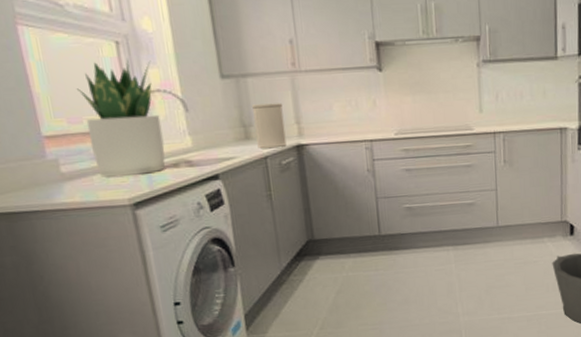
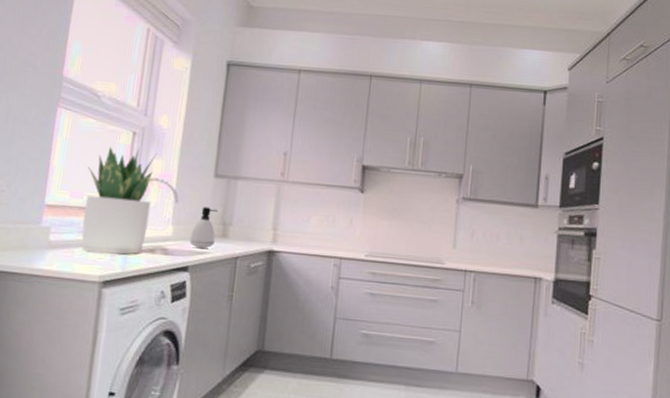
soap dispenser: none [211,111,239,155] -> present [189,207,219,249]
canister: present [252,103,287,149] -> none [231,205,264,250]

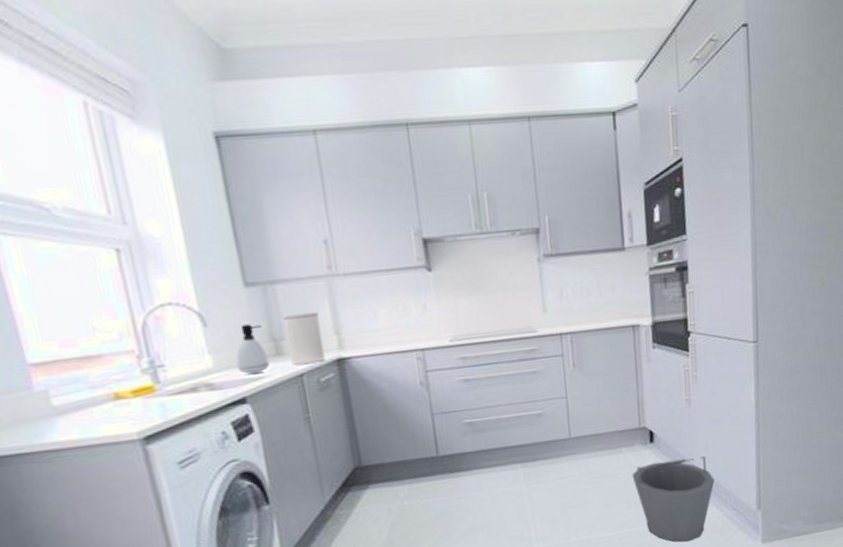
planter: present [81,147,158,255] -> none [70,268,181,410]
canister: none [231,205,264,250] -> present [283,311,326,365]

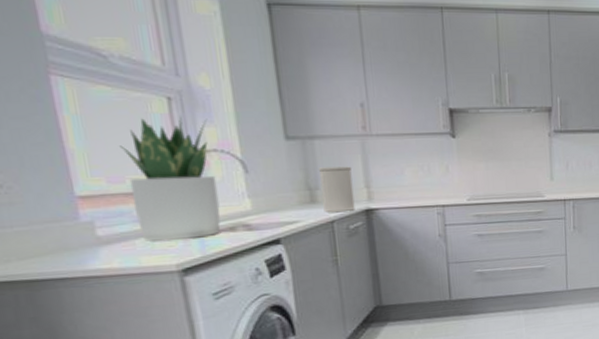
planter: none [70,268,181,410] -> present [120,116,221,243]
soap dispenser: present [236,324,270,375] -> none [273,173,304,219]

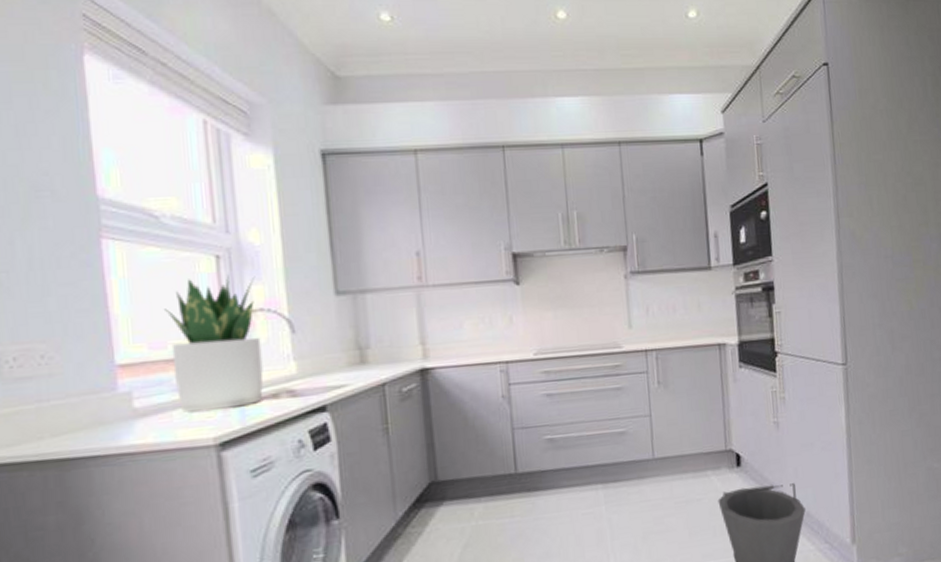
canister: present [319,166,355,213] -> none [370,321,409,375]

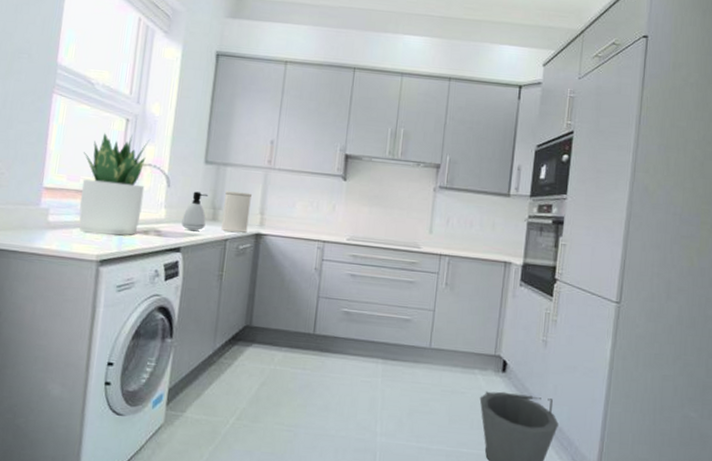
soap dispenser: none [320,332,353,383] -> present [181,191,209,232]
canister: none [370,321,409,375] -> present [221,191,252,233]

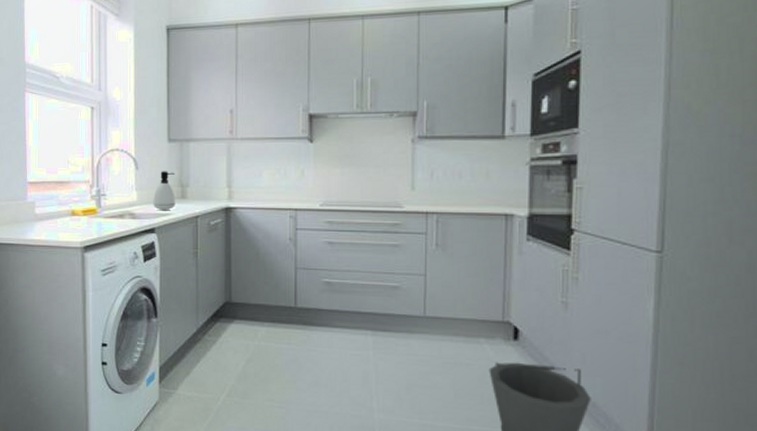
planter: present [78,133,151,236] -> none [58,122,115,222]
canister: present [221,191,252,233] -> none [191,167,217,209]

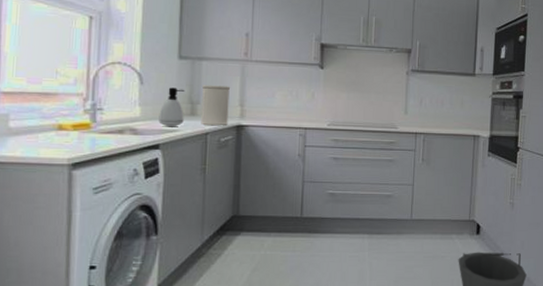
canister: none [191,167,217,209] -> present [201,85,230,126]

